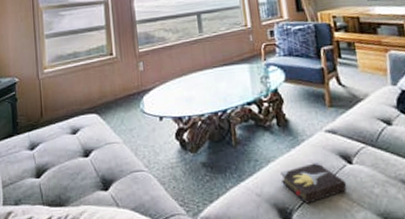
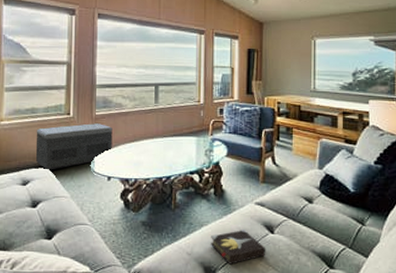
storage bench: none [80,60,160,116] -> present [35,123,113,170]

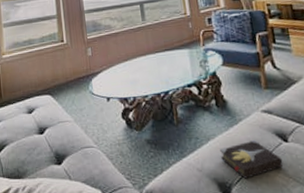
storage bench: present [35,123,113,170] -> none [35,46,107,97]

